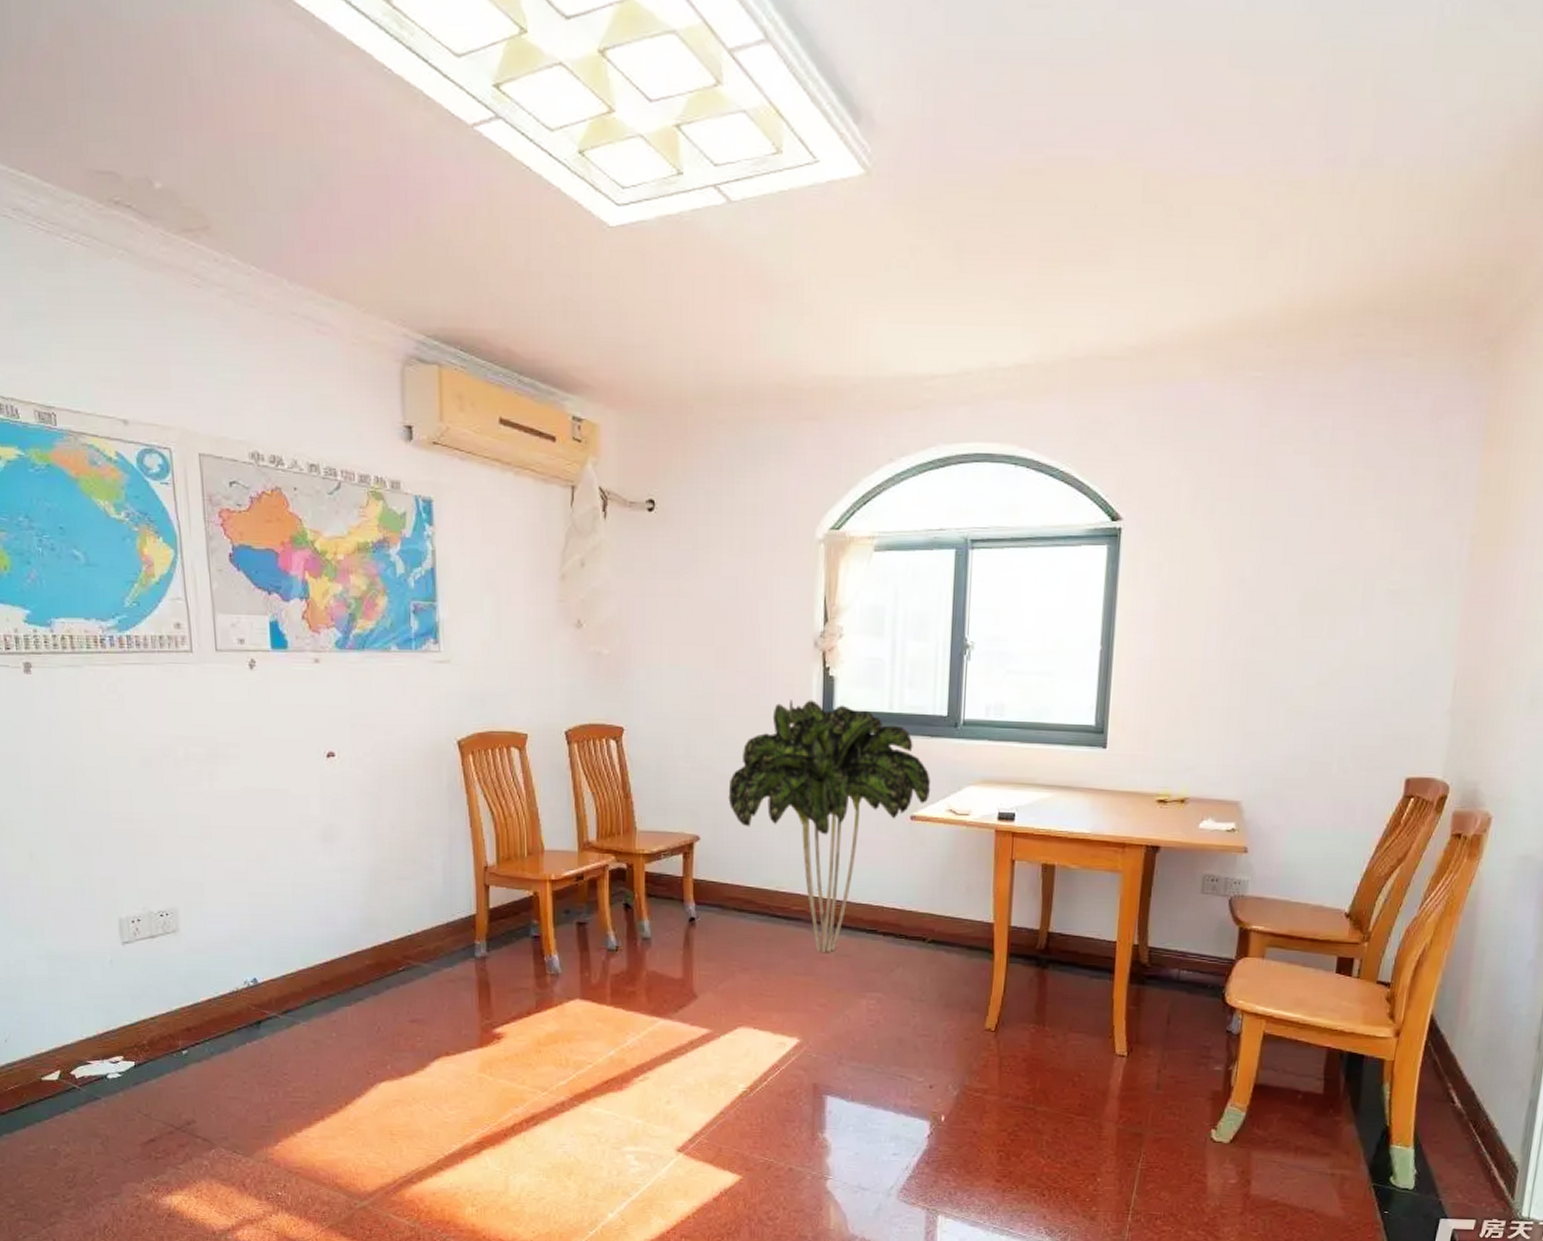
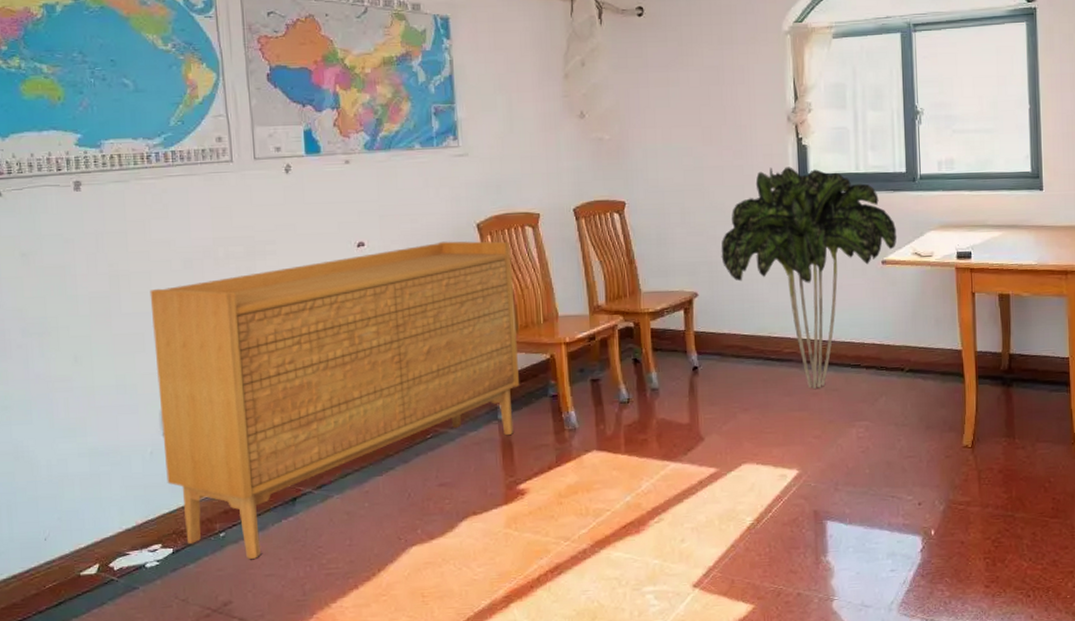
sideboard: none [106,758,500,1080] -> present [149,241,520,559]

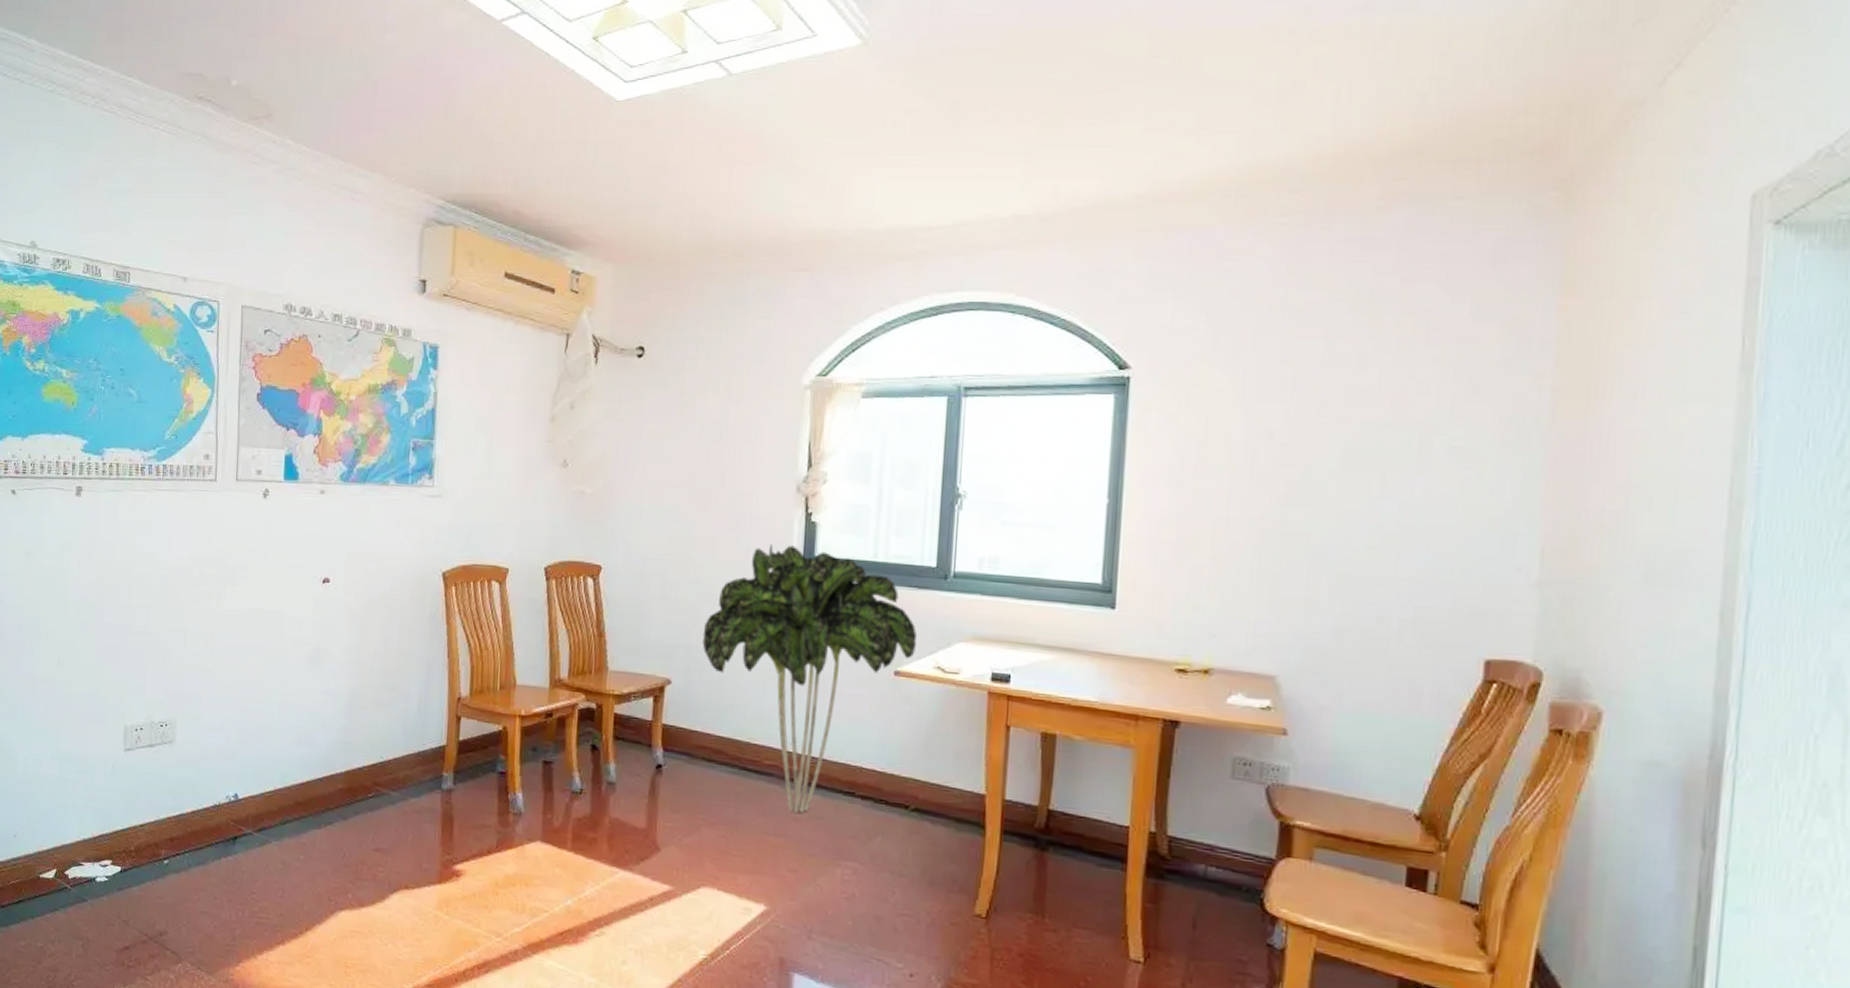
sideboard: present [149,241,520,559] -> none [123,587,475,893]

